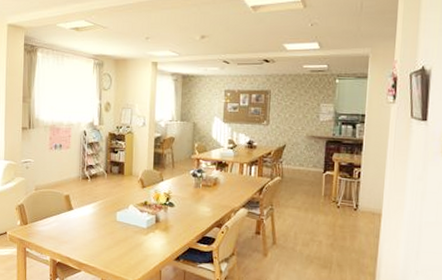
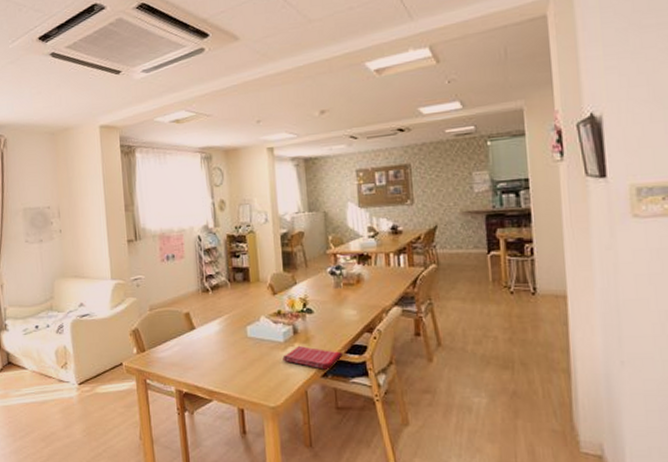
dish towel: none [144,232,195,255] -> present [282,345,344,370]

